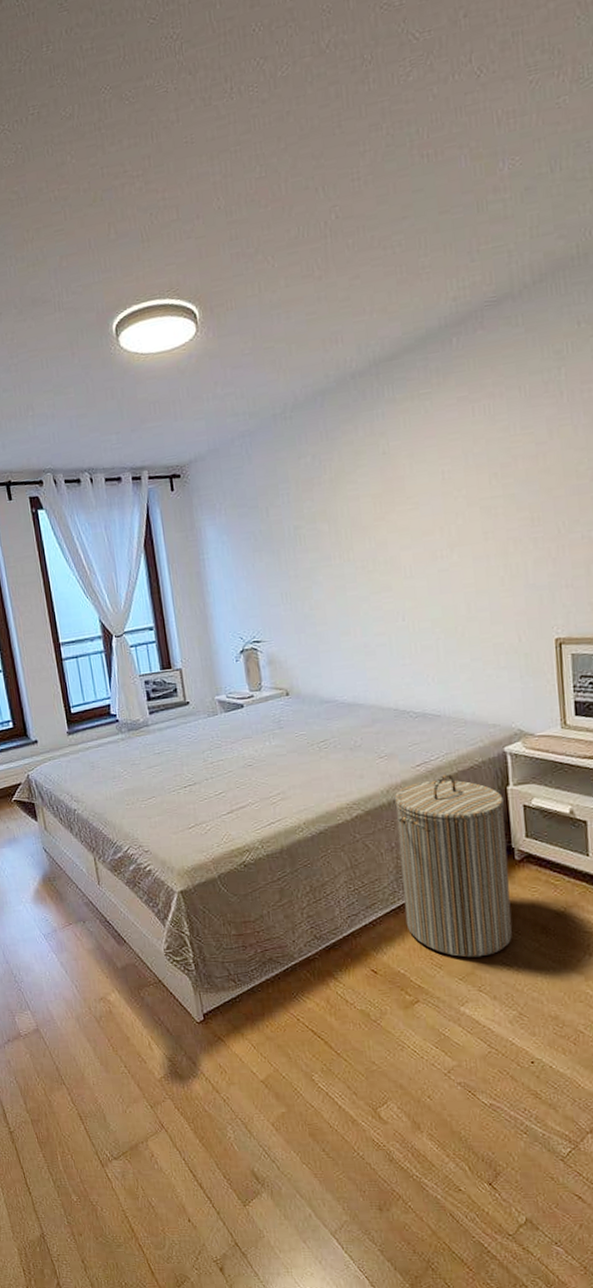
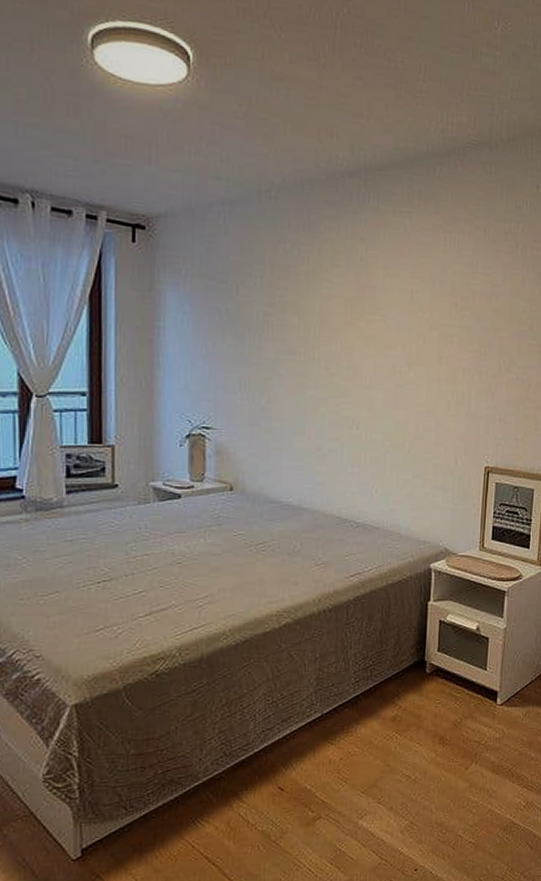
laundry hamper: present [394,773,512,958] -> none [319,585,424,770]

